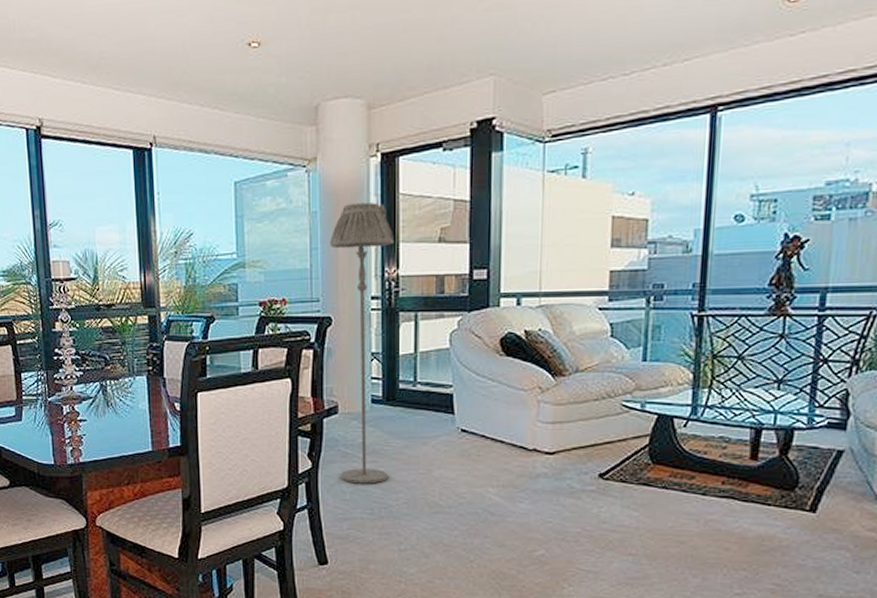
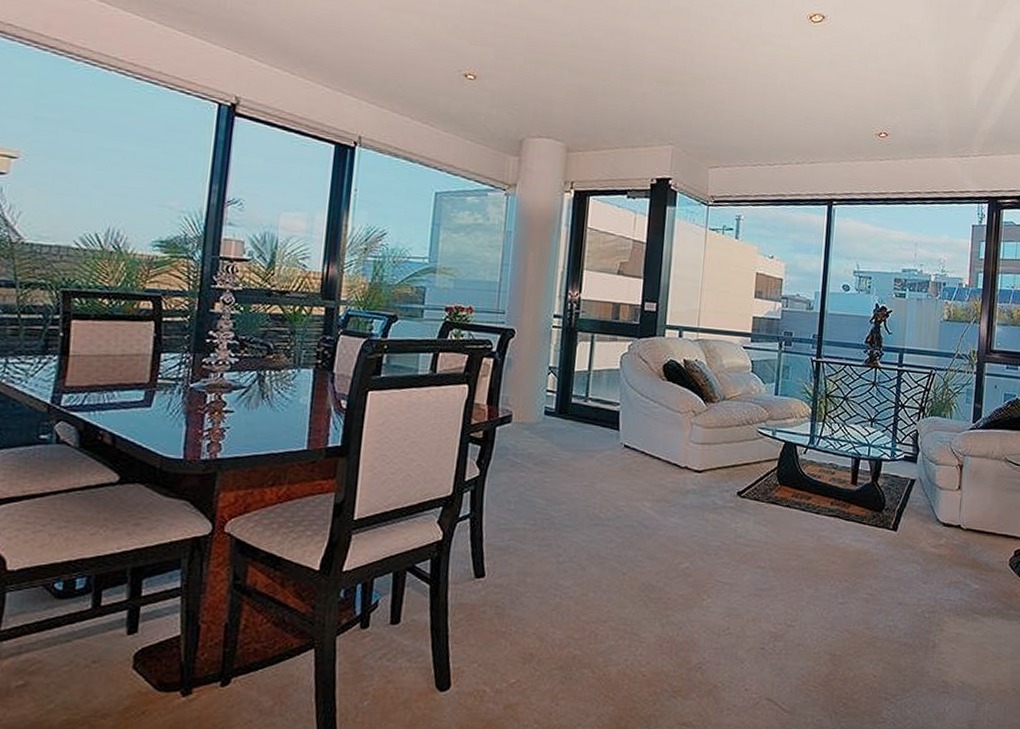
floor lamp: present [330,202,394,484] -> none [507,229,579,495]

